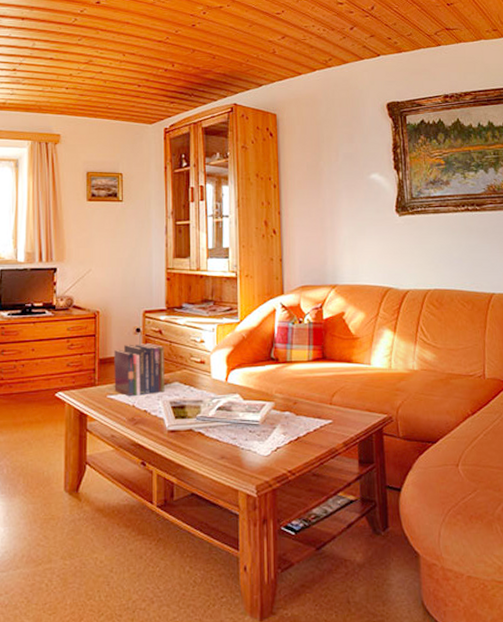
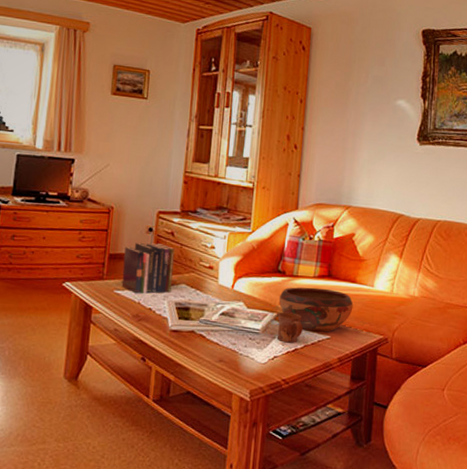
decorative bowl: none [275,371,352,417] -> present [278,287,354,333]
mug: none [275,400,303,432] -> present [277,312,303,343]

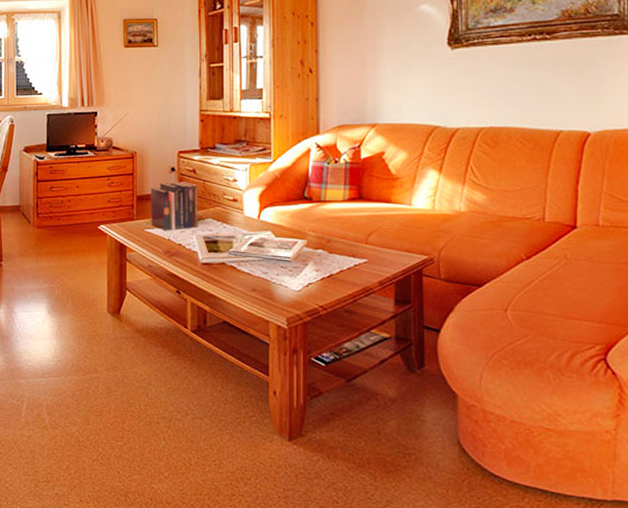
mug: present [277,312,303,343] -> none [308,238,336,269]
decorative bowl: present [278,287,354,333] -> none [307,211,390,256]

